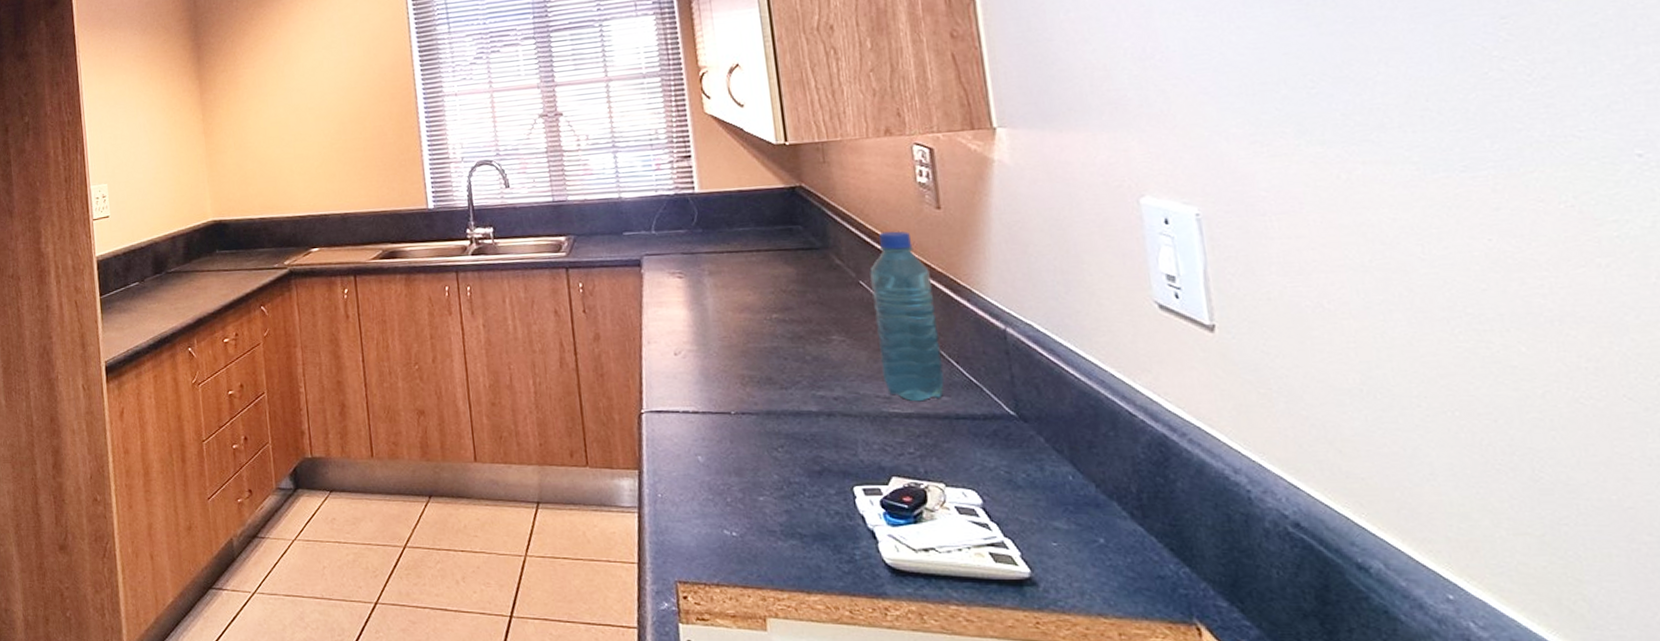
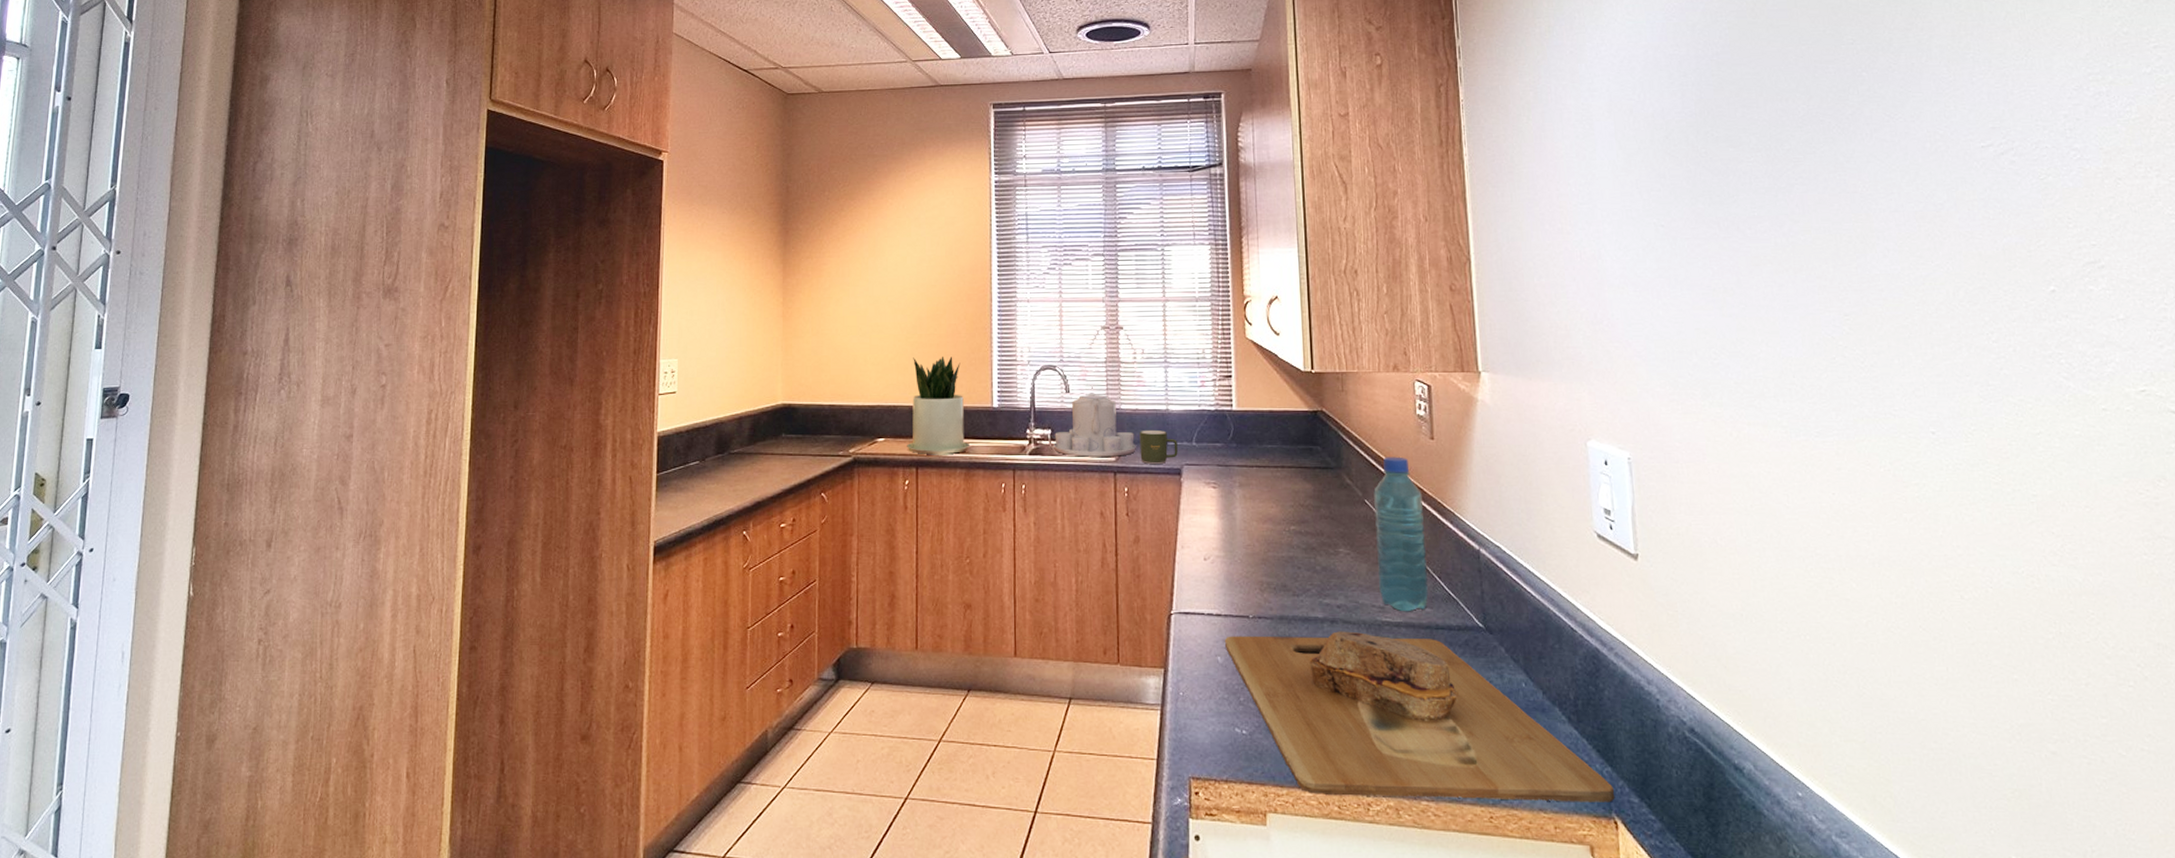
planter: none [340,159,407,262] -> present [907,356,969,455]
tea set: none [497,186,588,254] -> present [1054,394,1136,457]
mug: none [590,220,636,257] -> present [1139,429,1178,464]
cutting board: none [704,425,1197,607] -> present [1224,631,1615,802]

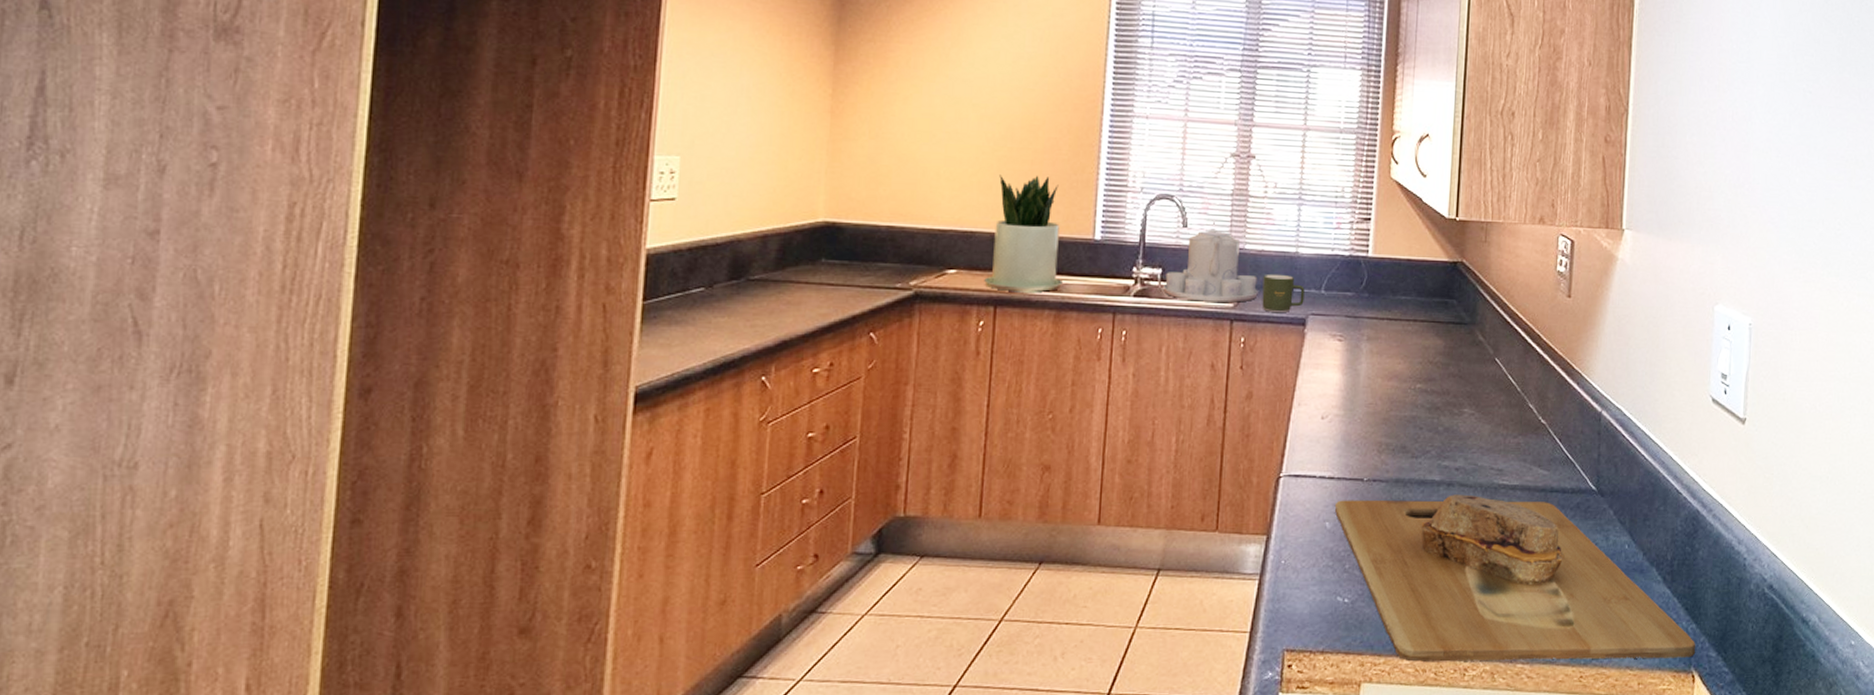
water bottle: present [1374,457,1428,612] -> none [1500,314,1553,475]

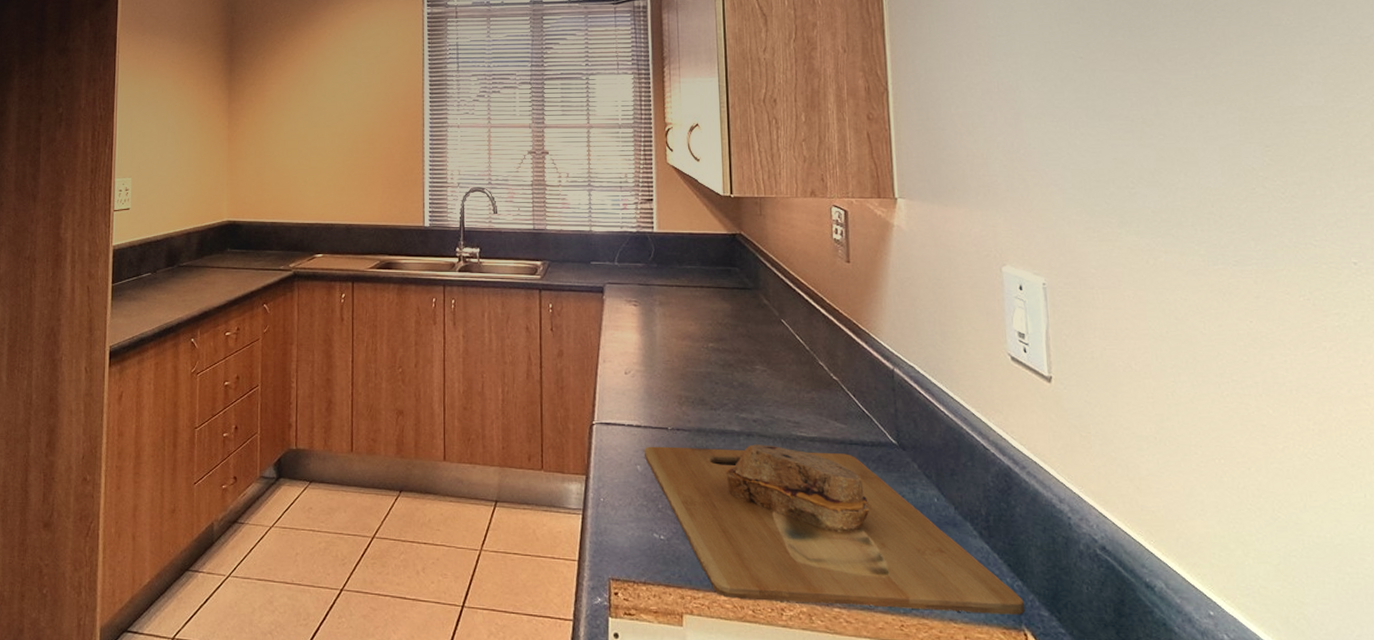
planter: present [984,174,1062,293] -> none [343,177,402,271]
tea set: present [1163,230,1258,303] -> none [482,215,561,275]
mug: present [1262,273,1305,312] -> none [564,249,601,282]

